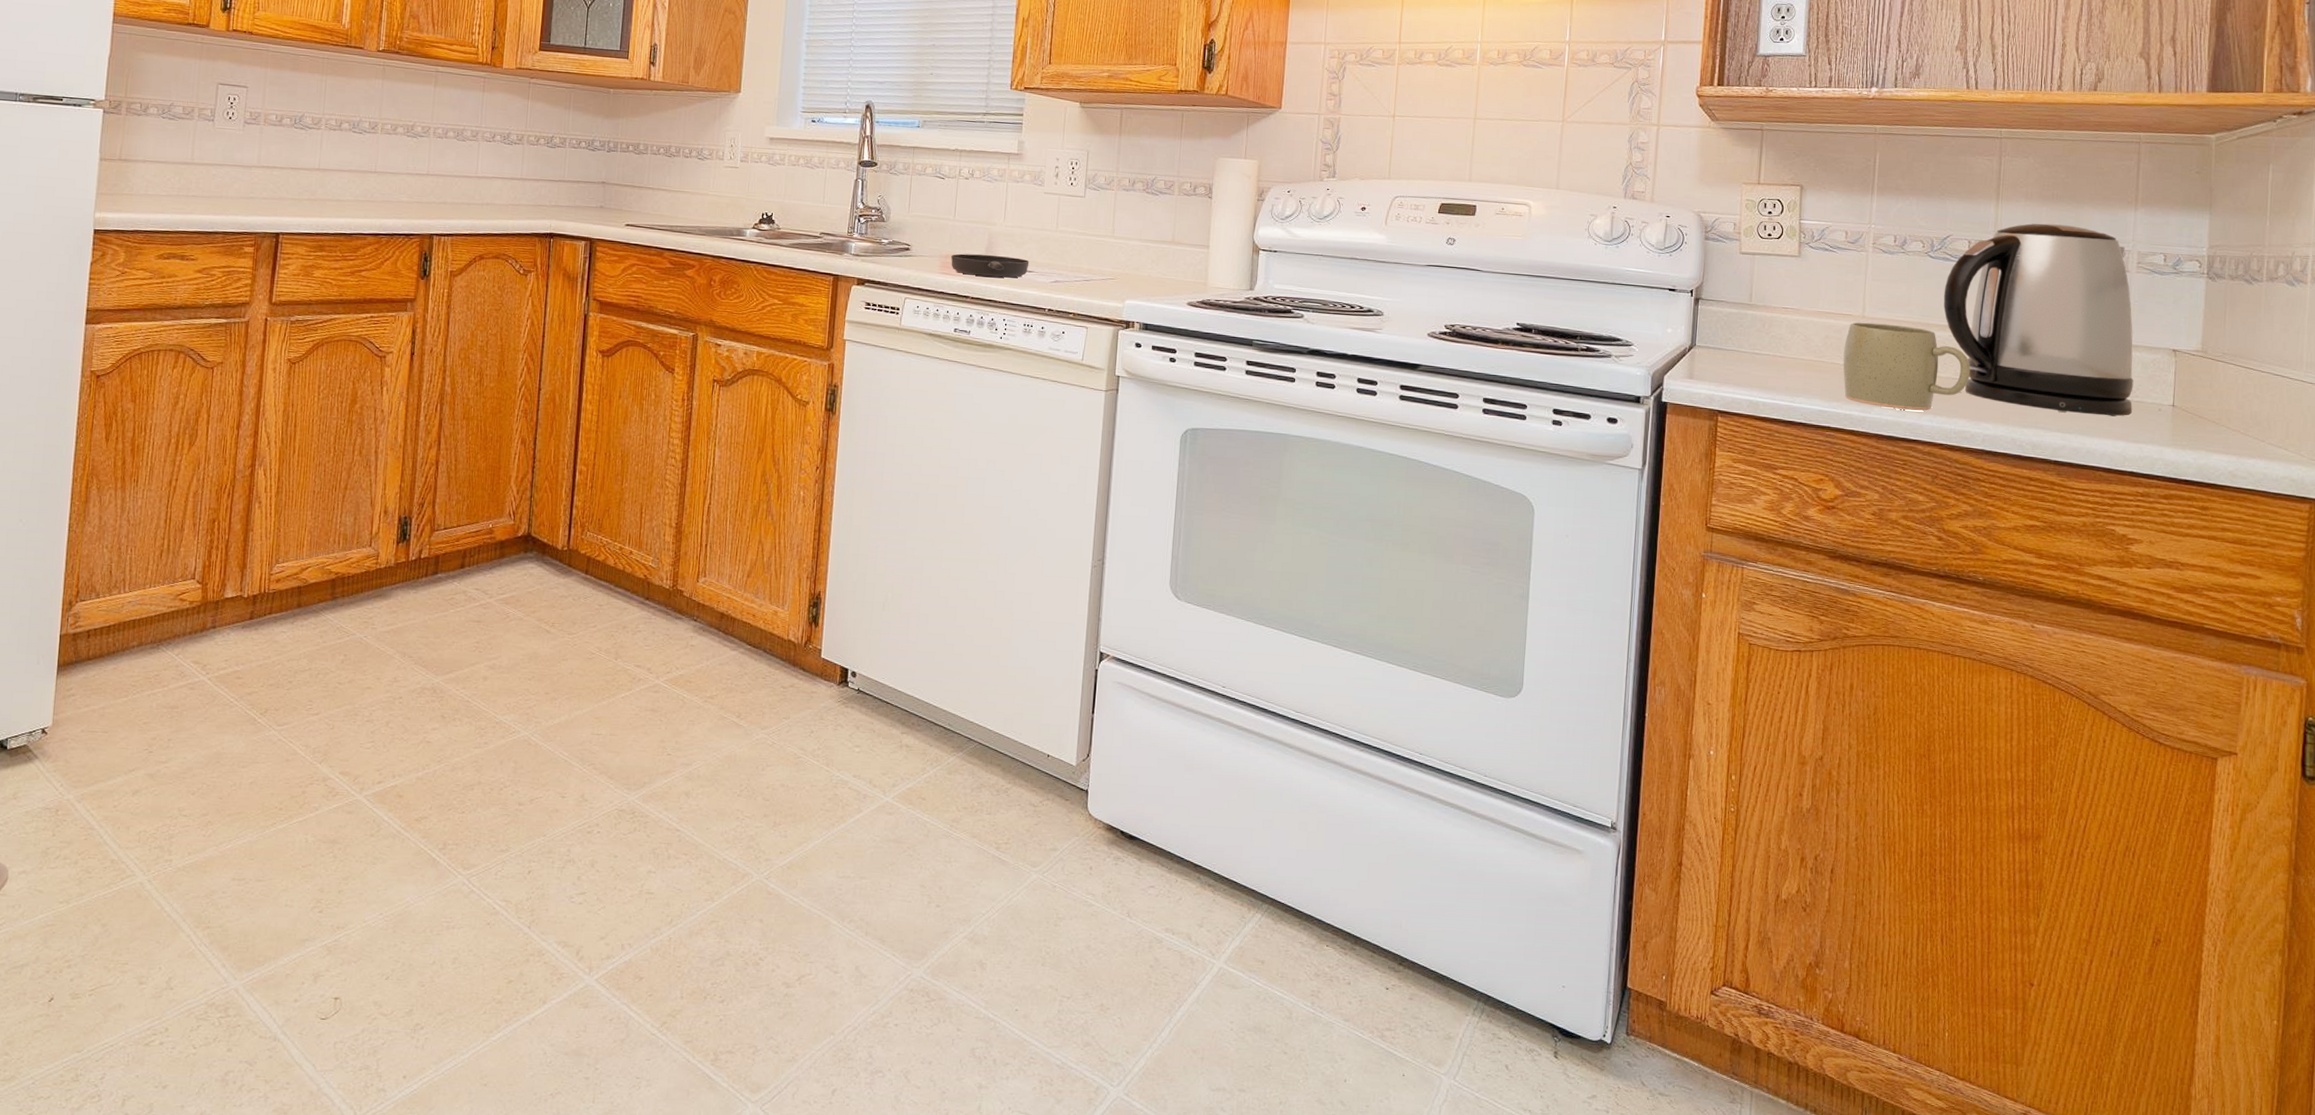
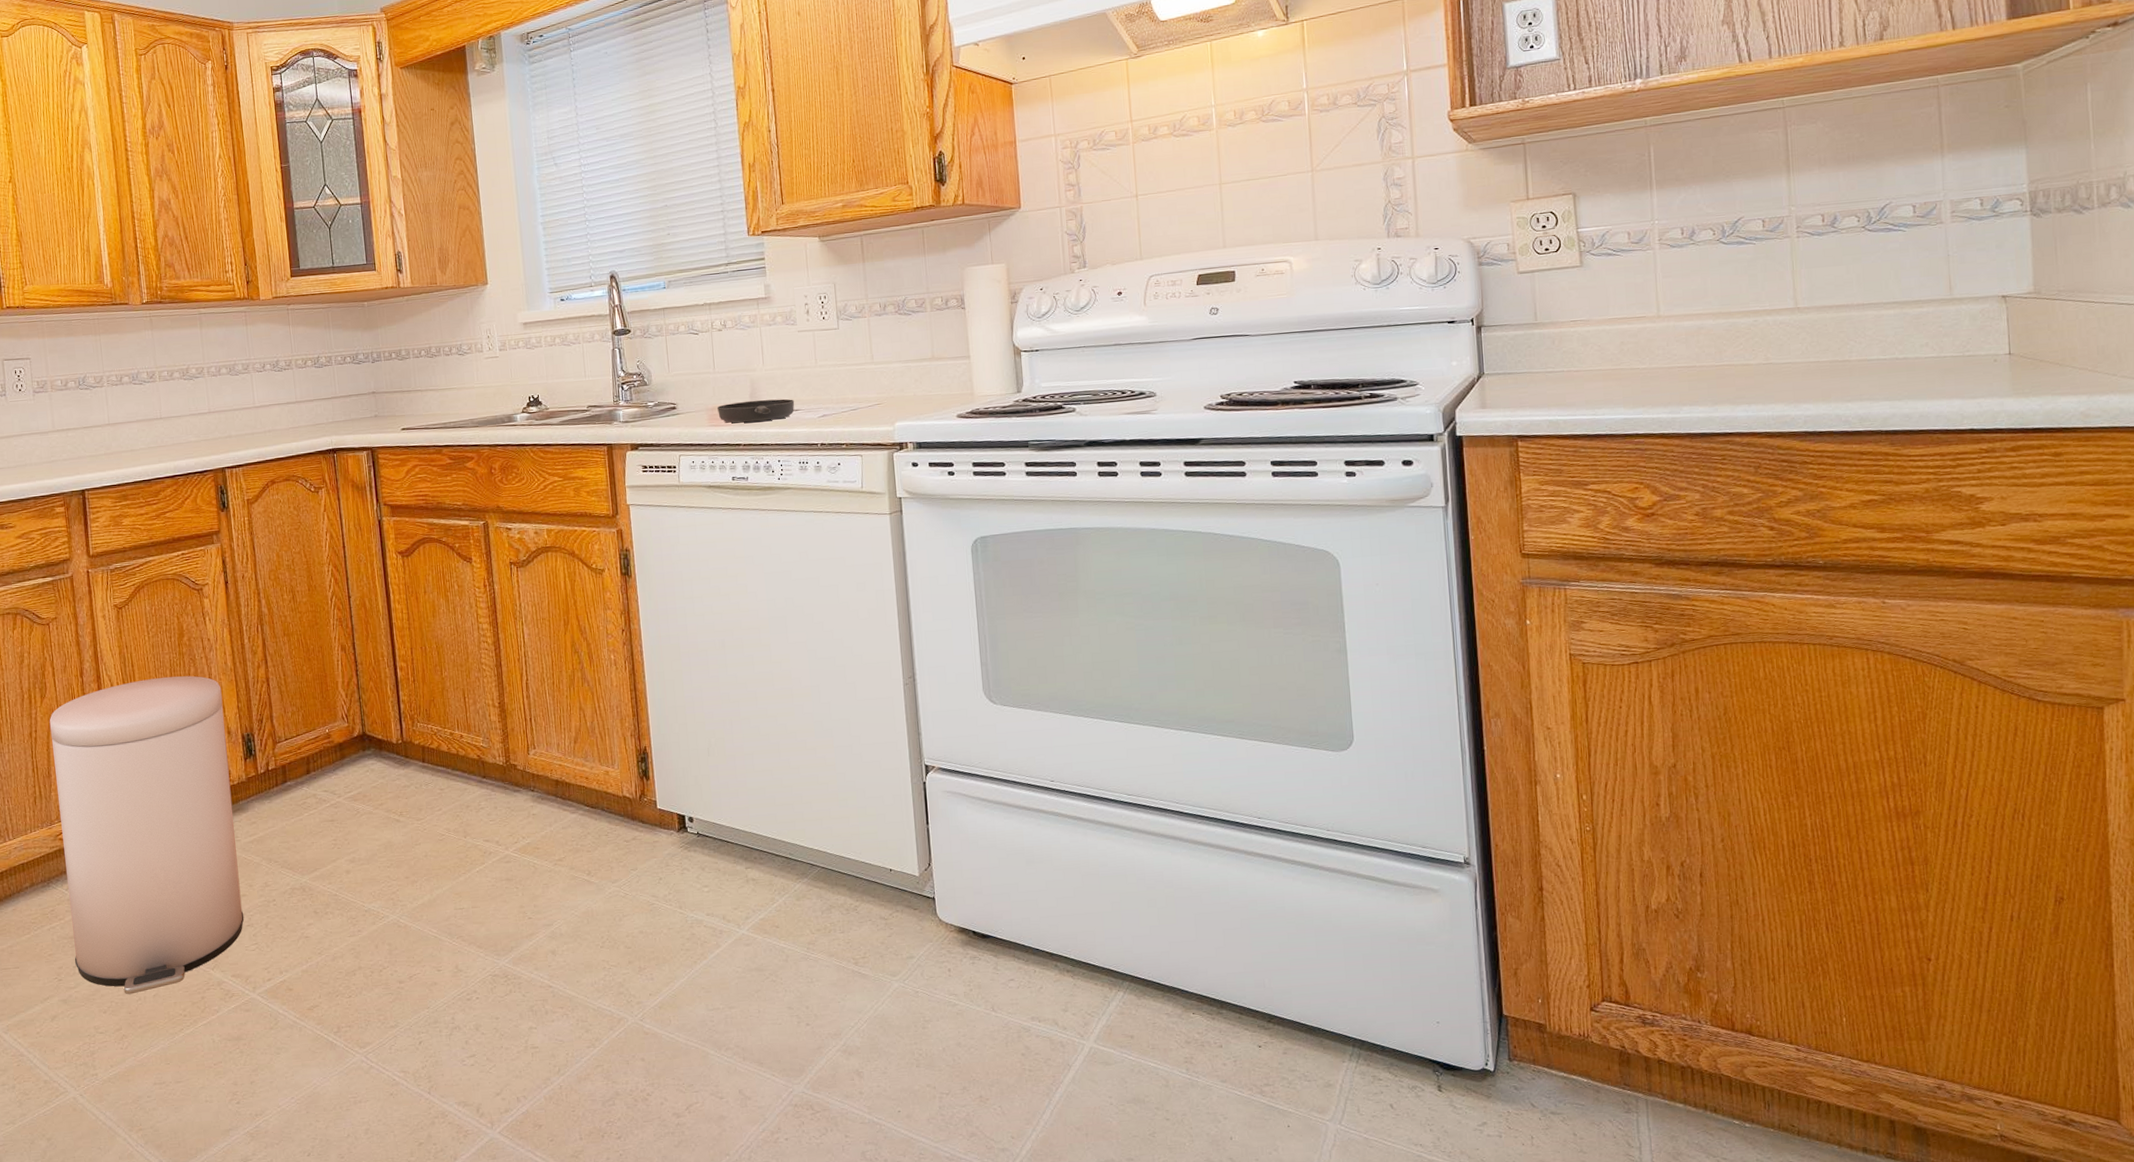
pedal bin: none [170,442,386,778] -> present [49,675,244,995]
mug: present [1843,322,1971,411] -> none [1642,318,1783,406]
kettle: present [1943,223,2134,417] -> none [1742,185,1965,381]

